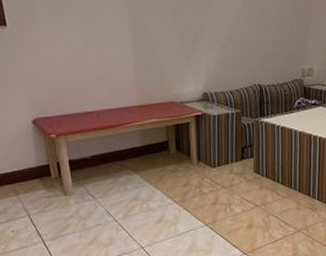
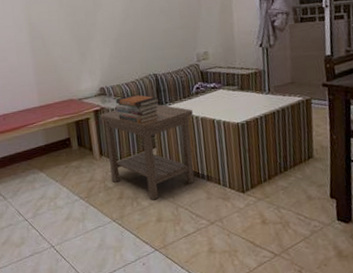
side table: none [200,115,292,207] -> present [99,104,195,200]
book stack: none [218,103,262,132] -> present [115,94,159,124]

